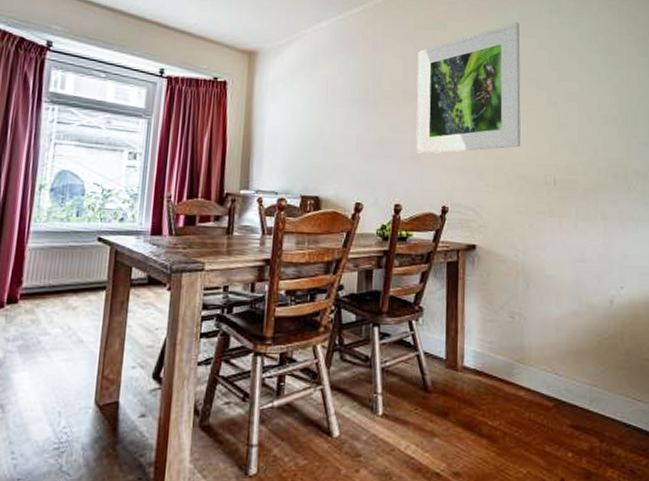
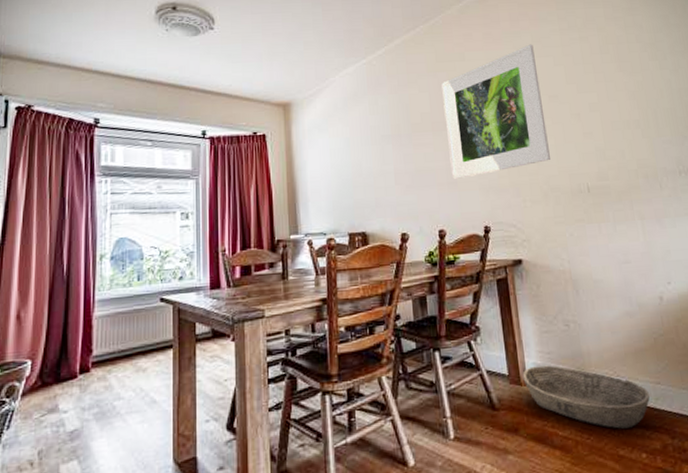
basket: none [460,354,584,426] -> present [522,365,650,429]

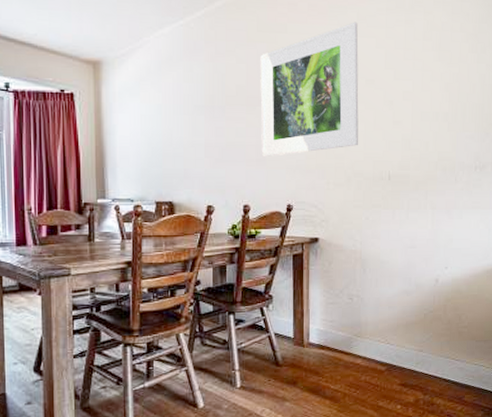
basket: present [522,365,650,429] -> none [306,331,412,386]

